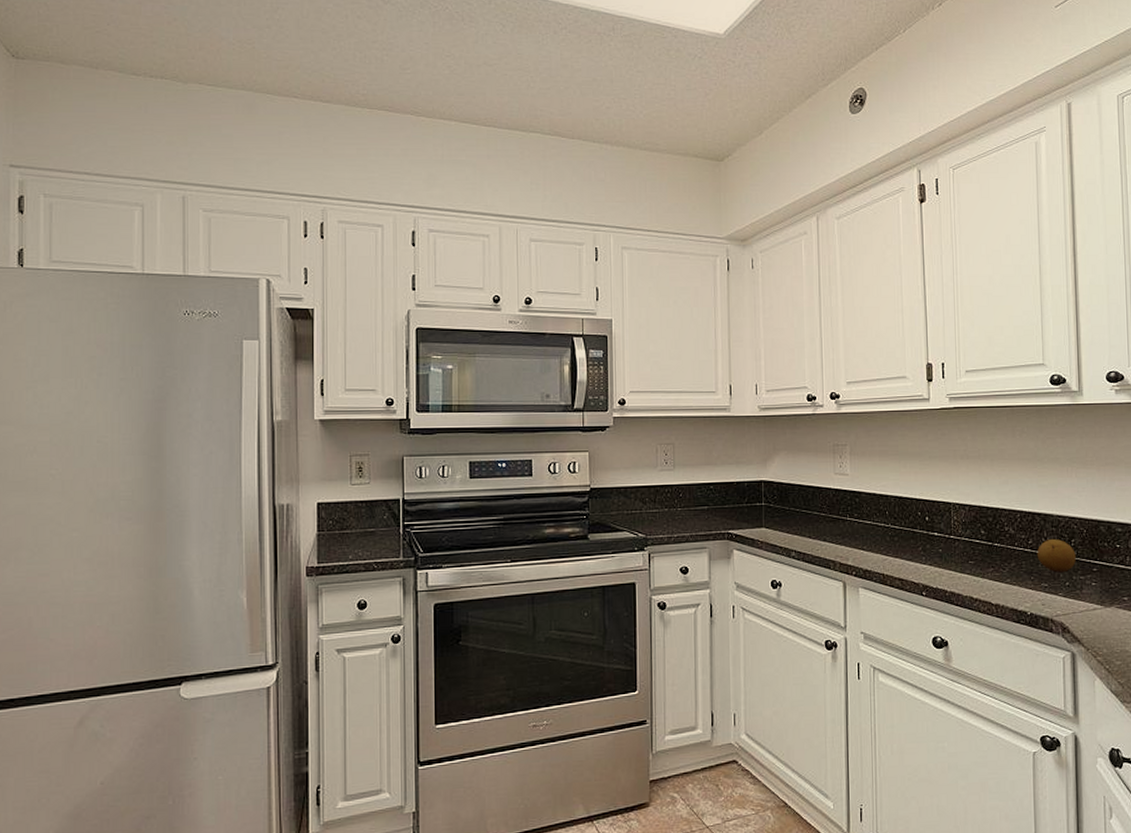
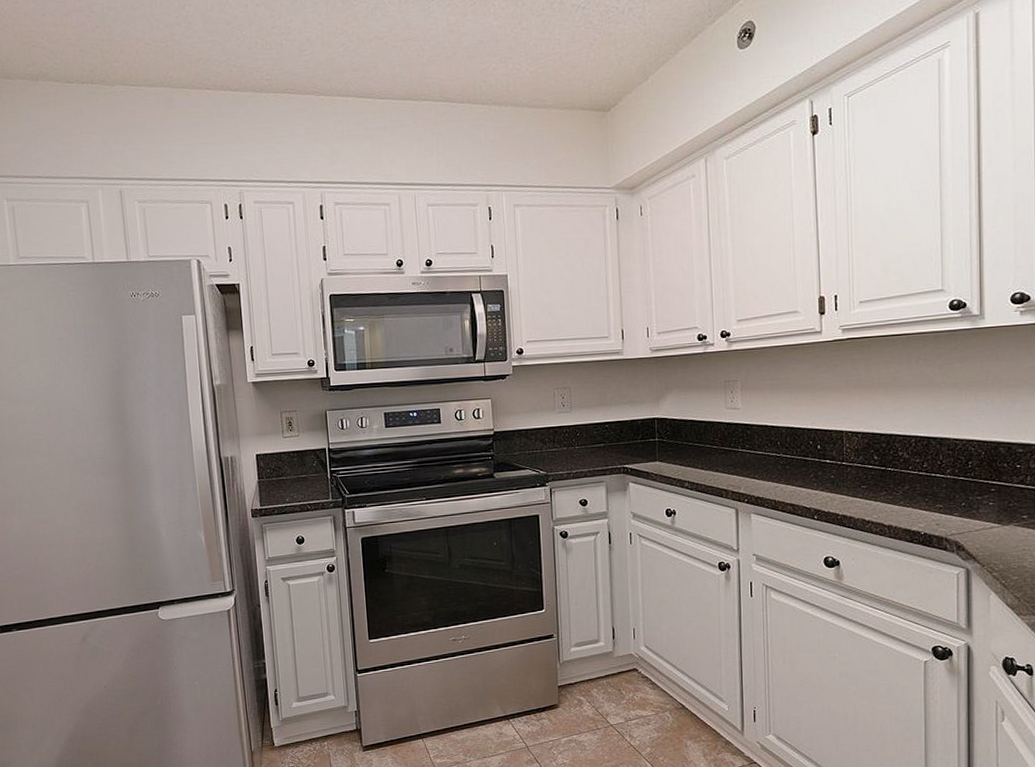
fruit: present [1037,538,1076,573] -> none [932,461,973,494]

